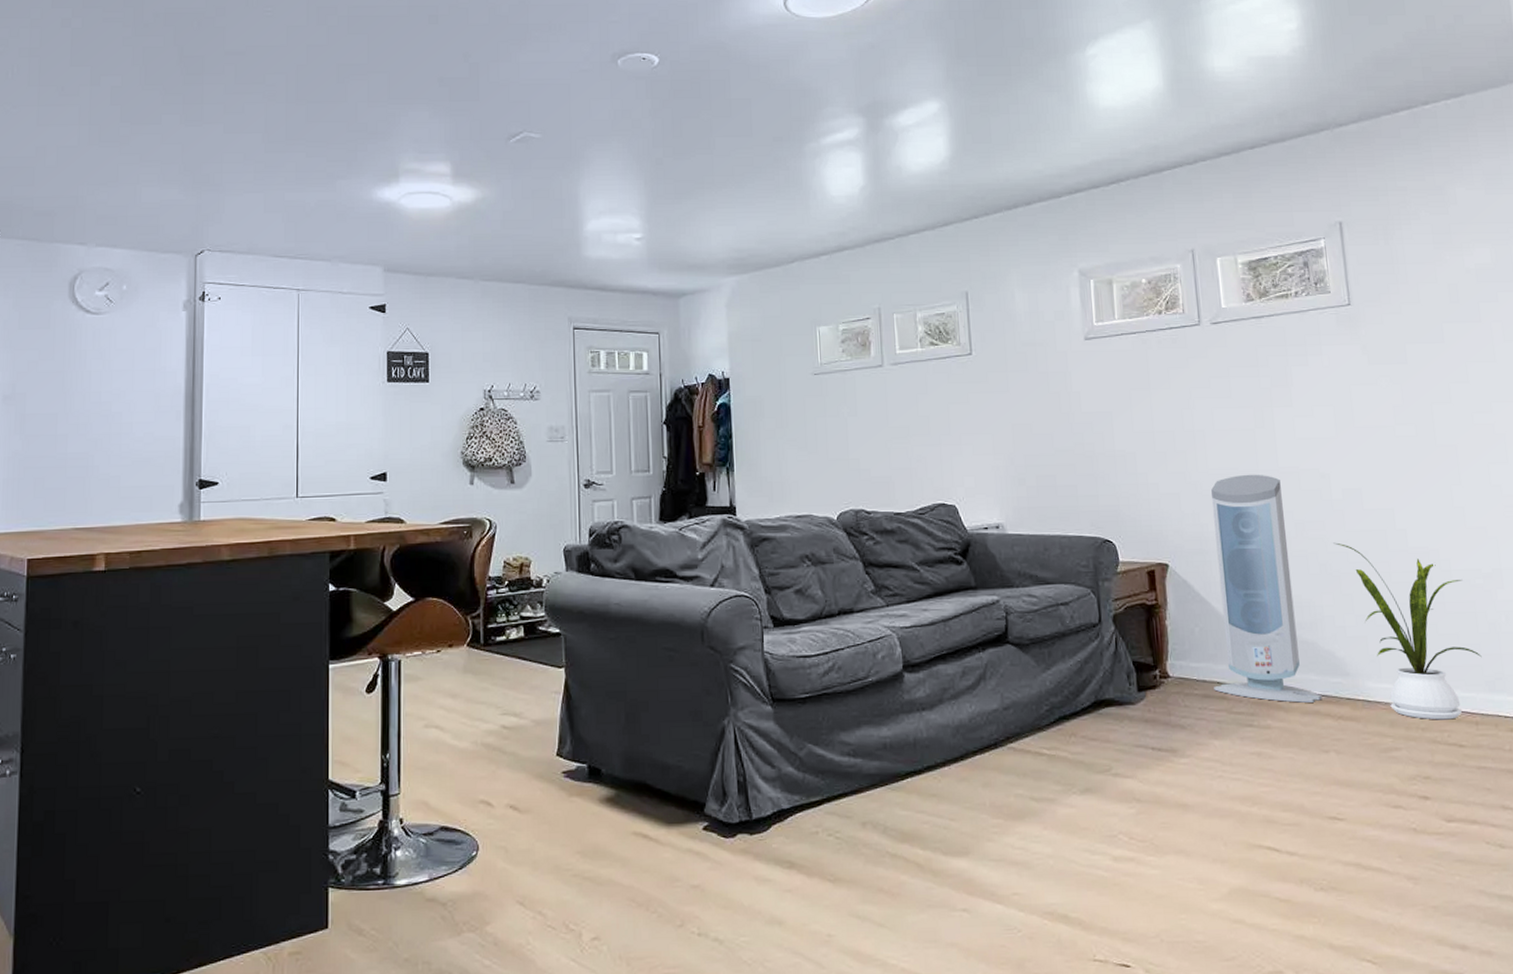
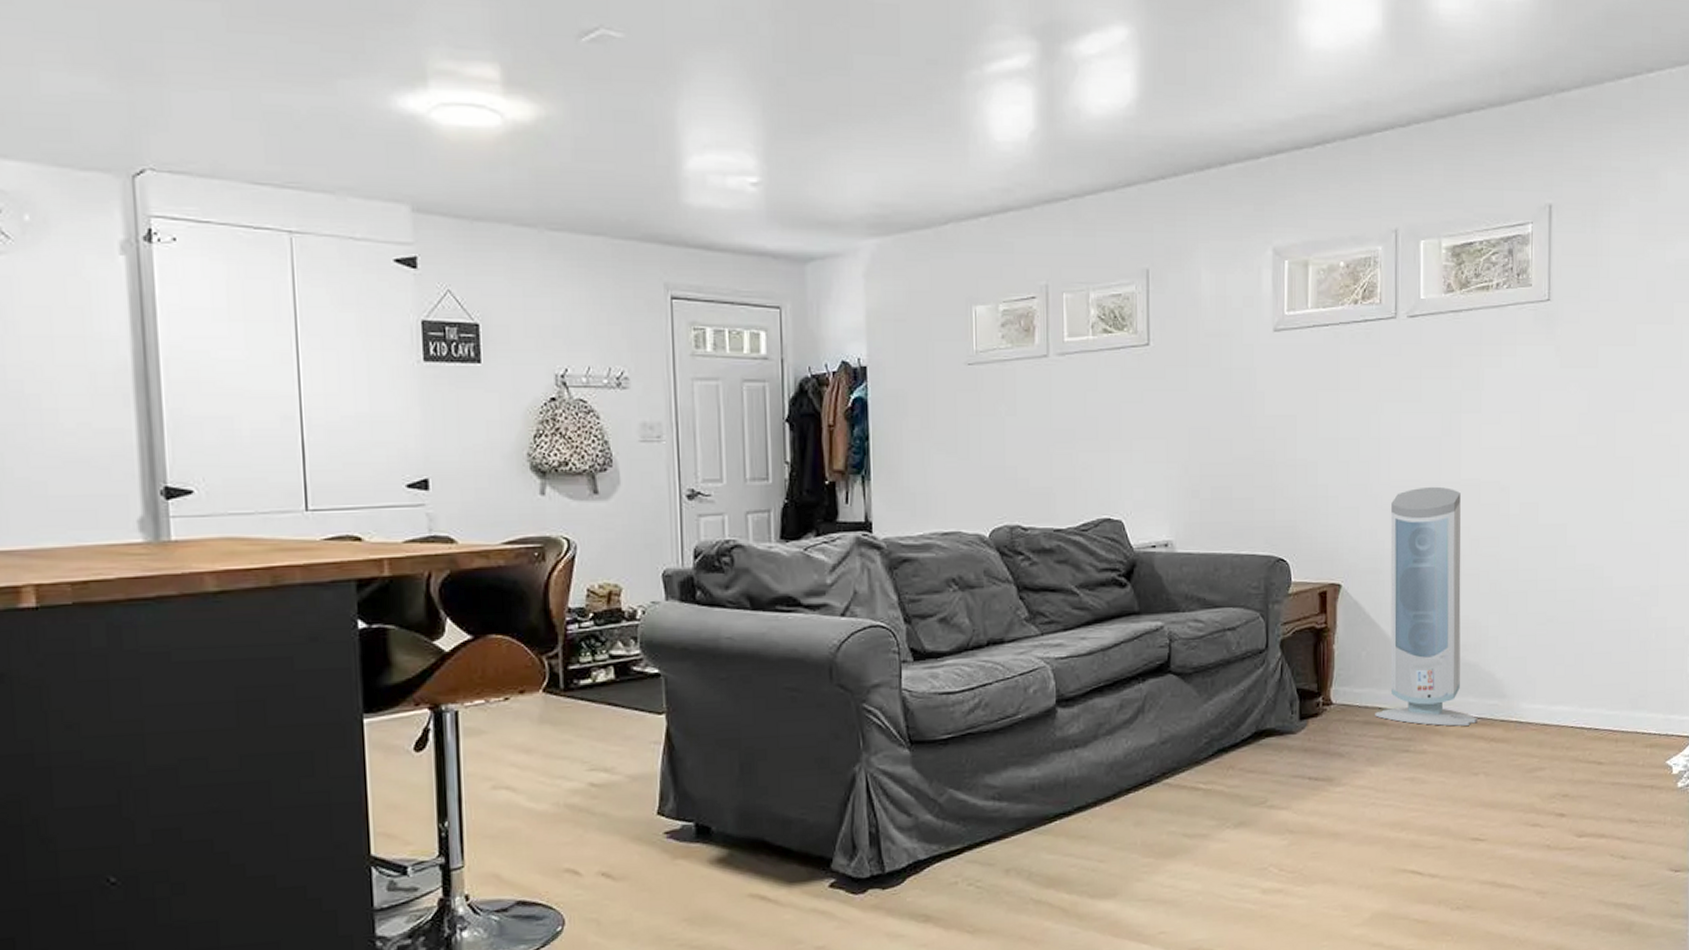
house plant: present [1333,542,1482,720] -> none [1505,560,1629,739]

